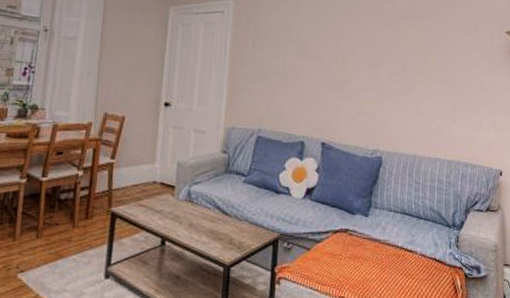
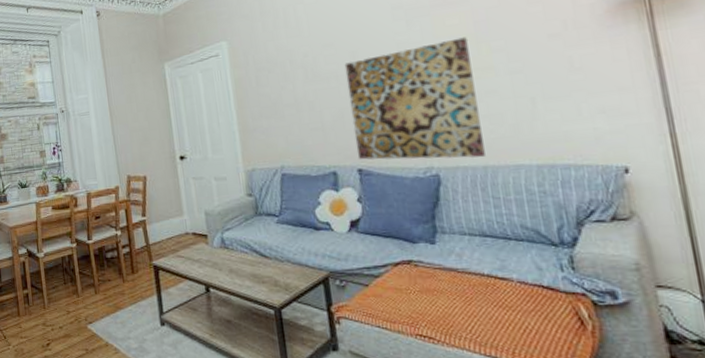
wall art: none [323,46,421,148] -> present [344,37,485,160]

